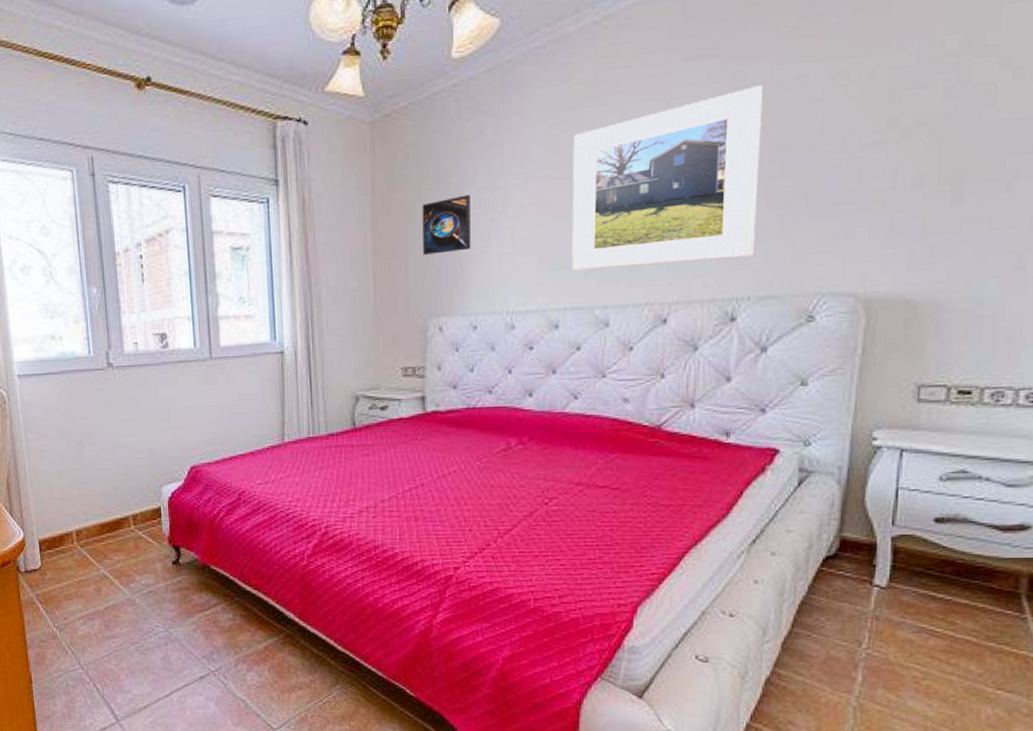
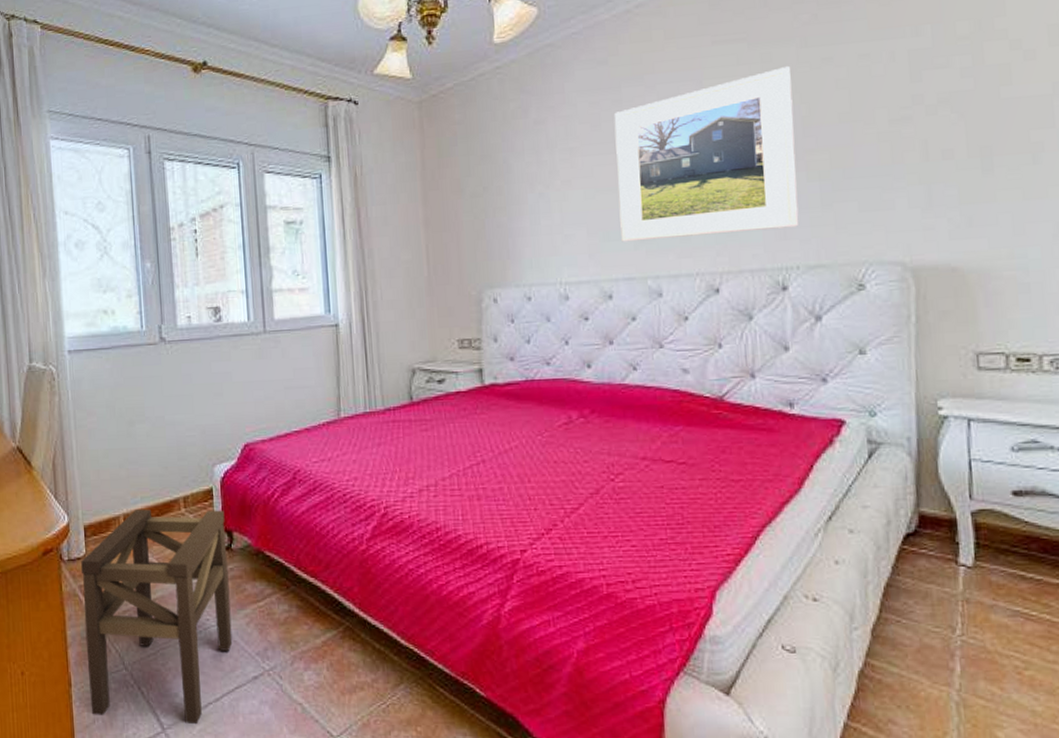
stool: none [37,526,181,717] -> present [81,509,233,725]
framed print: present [422,194,471,255] -> none [471,169,521,227]

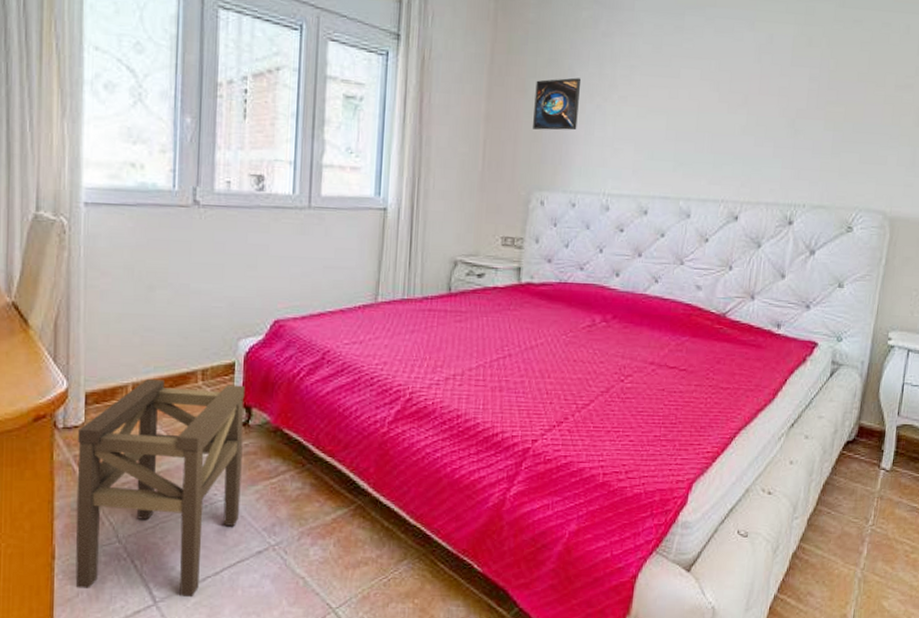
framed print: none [471,169,521,227] -> present [533,77,580,131]
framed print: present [614,67,800,242] -> none [663,22,829,170]

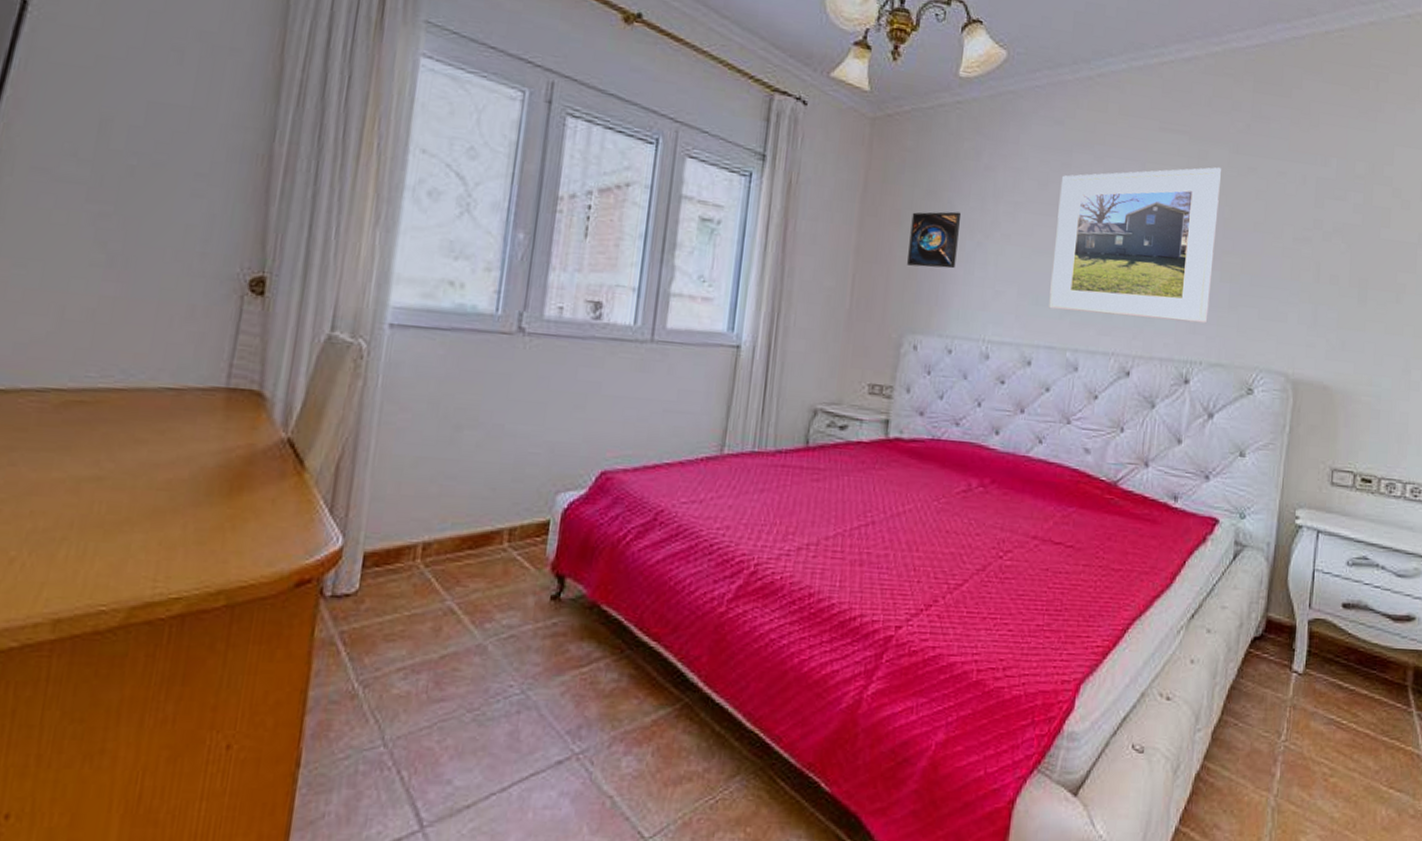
stool: present [75,379,245,598] -> none [321,538,560,822]
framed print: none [663,22,829,170] -> present [1049,167,1222,324]

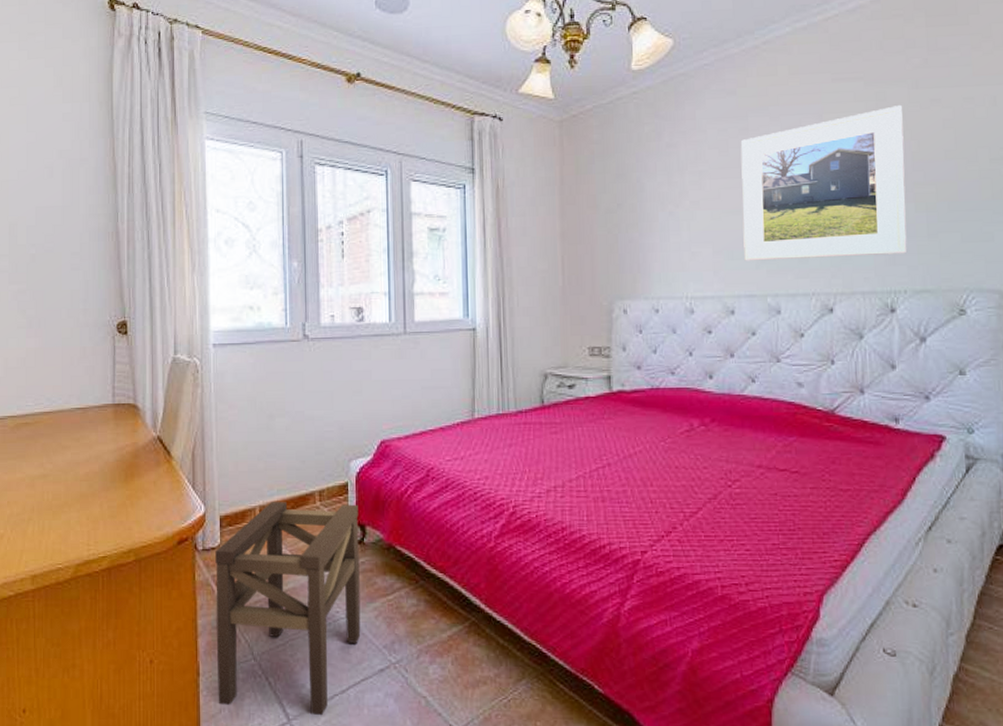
stool: none [321,538,560,822] -> present [215,502,361,716]
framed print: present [907,211,960,269] -> none [606,188,652,241]

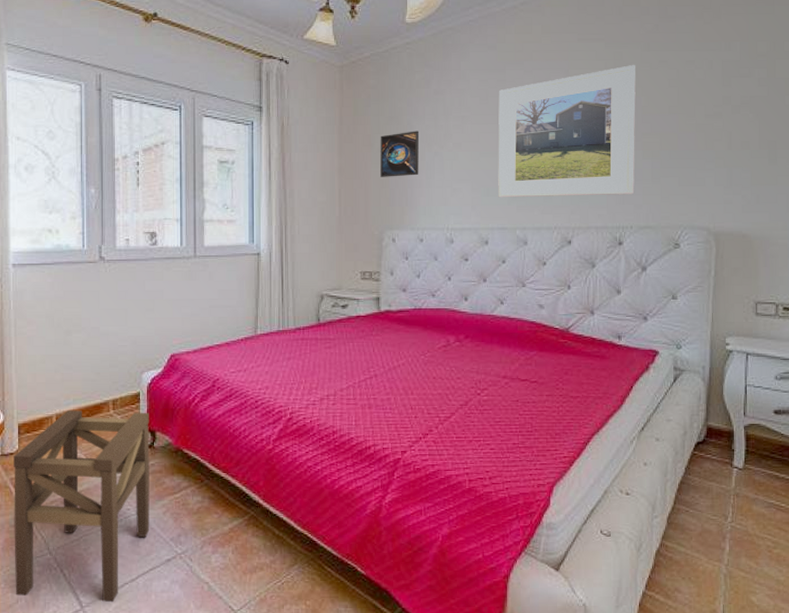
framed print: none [606,188,652,241] -> present [380,131,419,177]

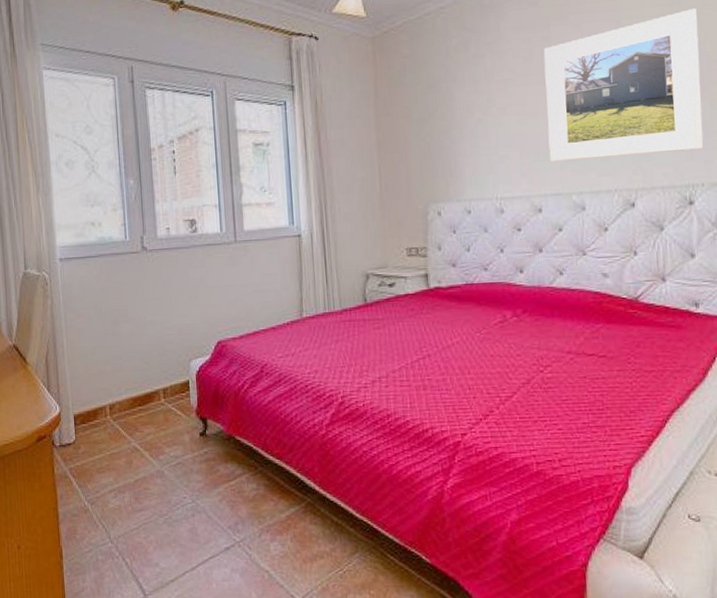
stool: present [14,410,150,603] -> none [71,400,207,591]
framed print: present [380,131,419,177] -> none [418,98,462,149]

